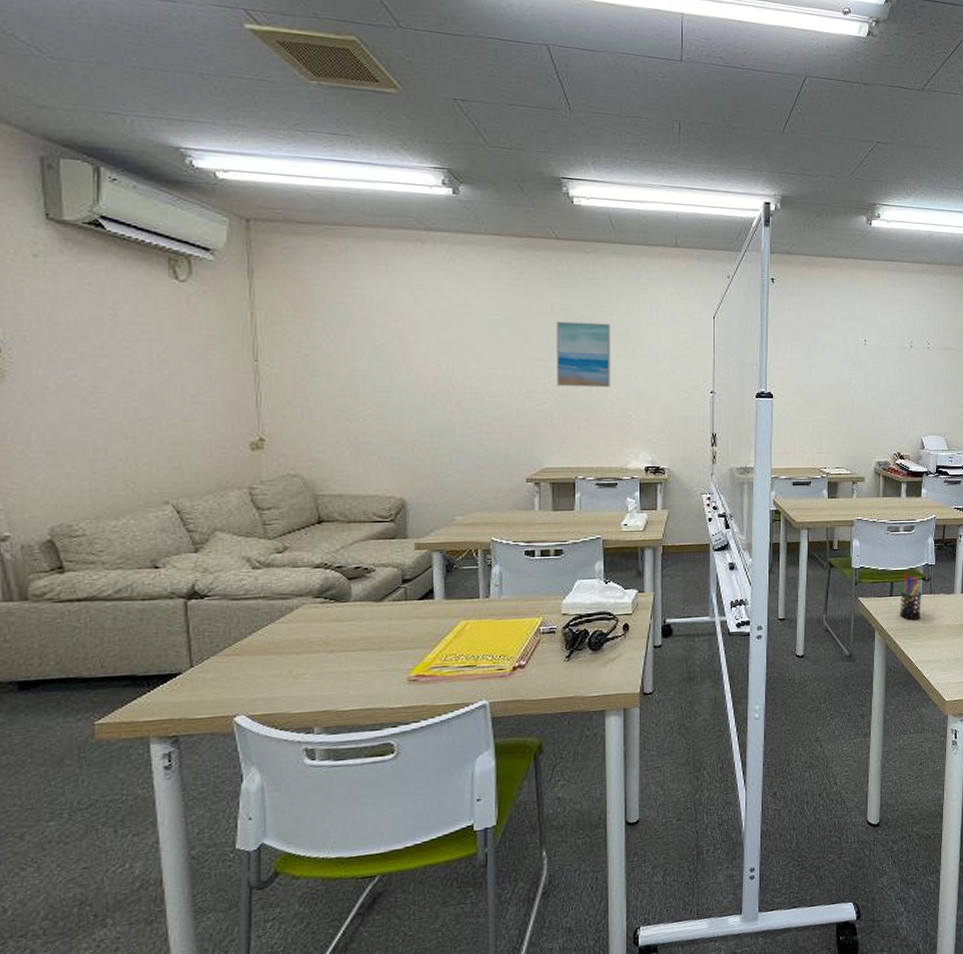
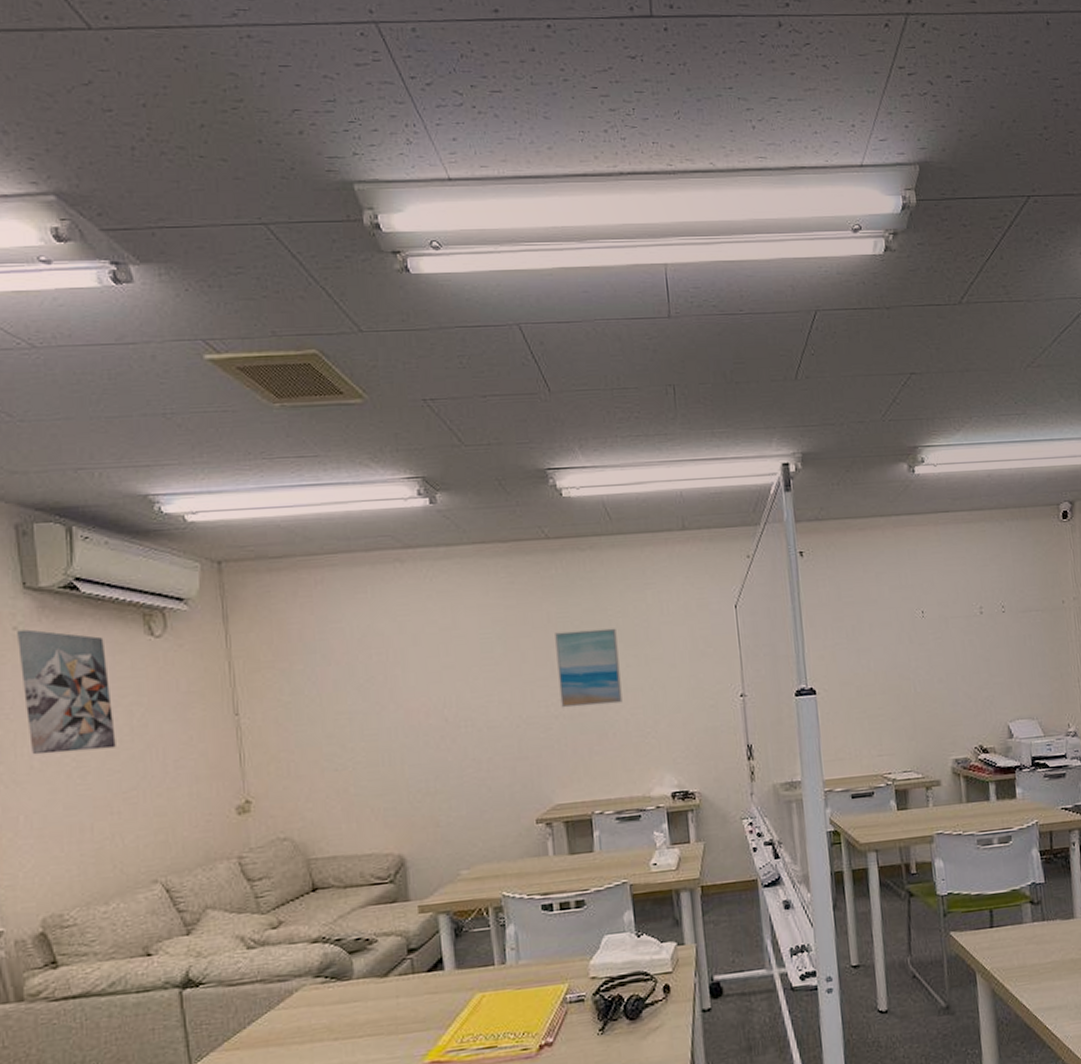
wall art: none [38,258,134,379] -> present [17,629,116,755]
pen holder: present [898,573,922,620] -> none [998,896,1033,956]

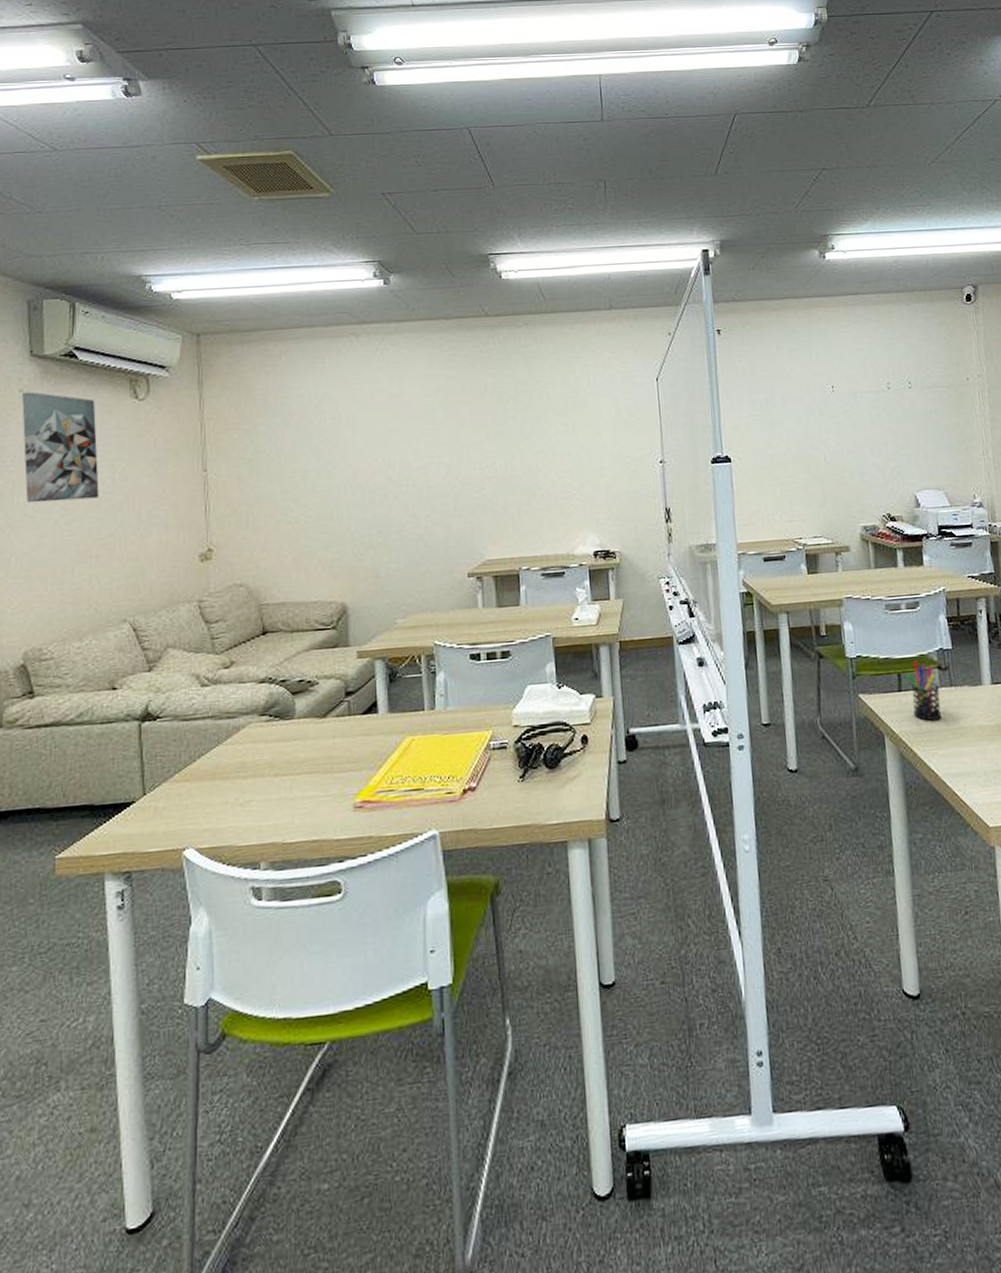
wall art: present [555,628,623,708] -> none [491,398,551,470]
pen holder: none [998,896,1033,956] -> present [906,661,941,721]

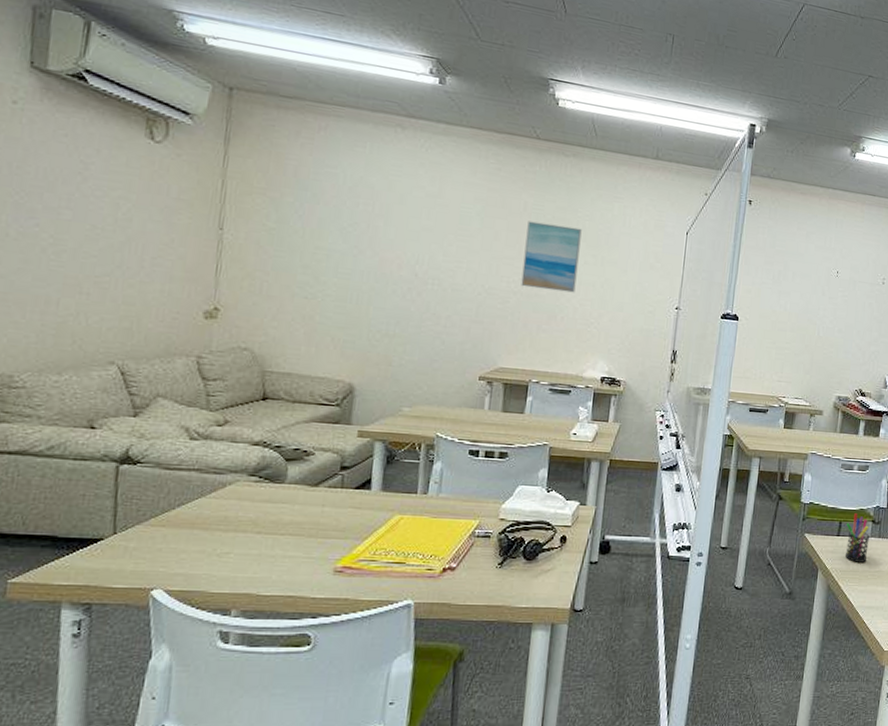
wall art: present [22,392,99,503] -> none [9,104,103,234]
wall art: none [491,398,551,470] -> present [521,221,582,293]

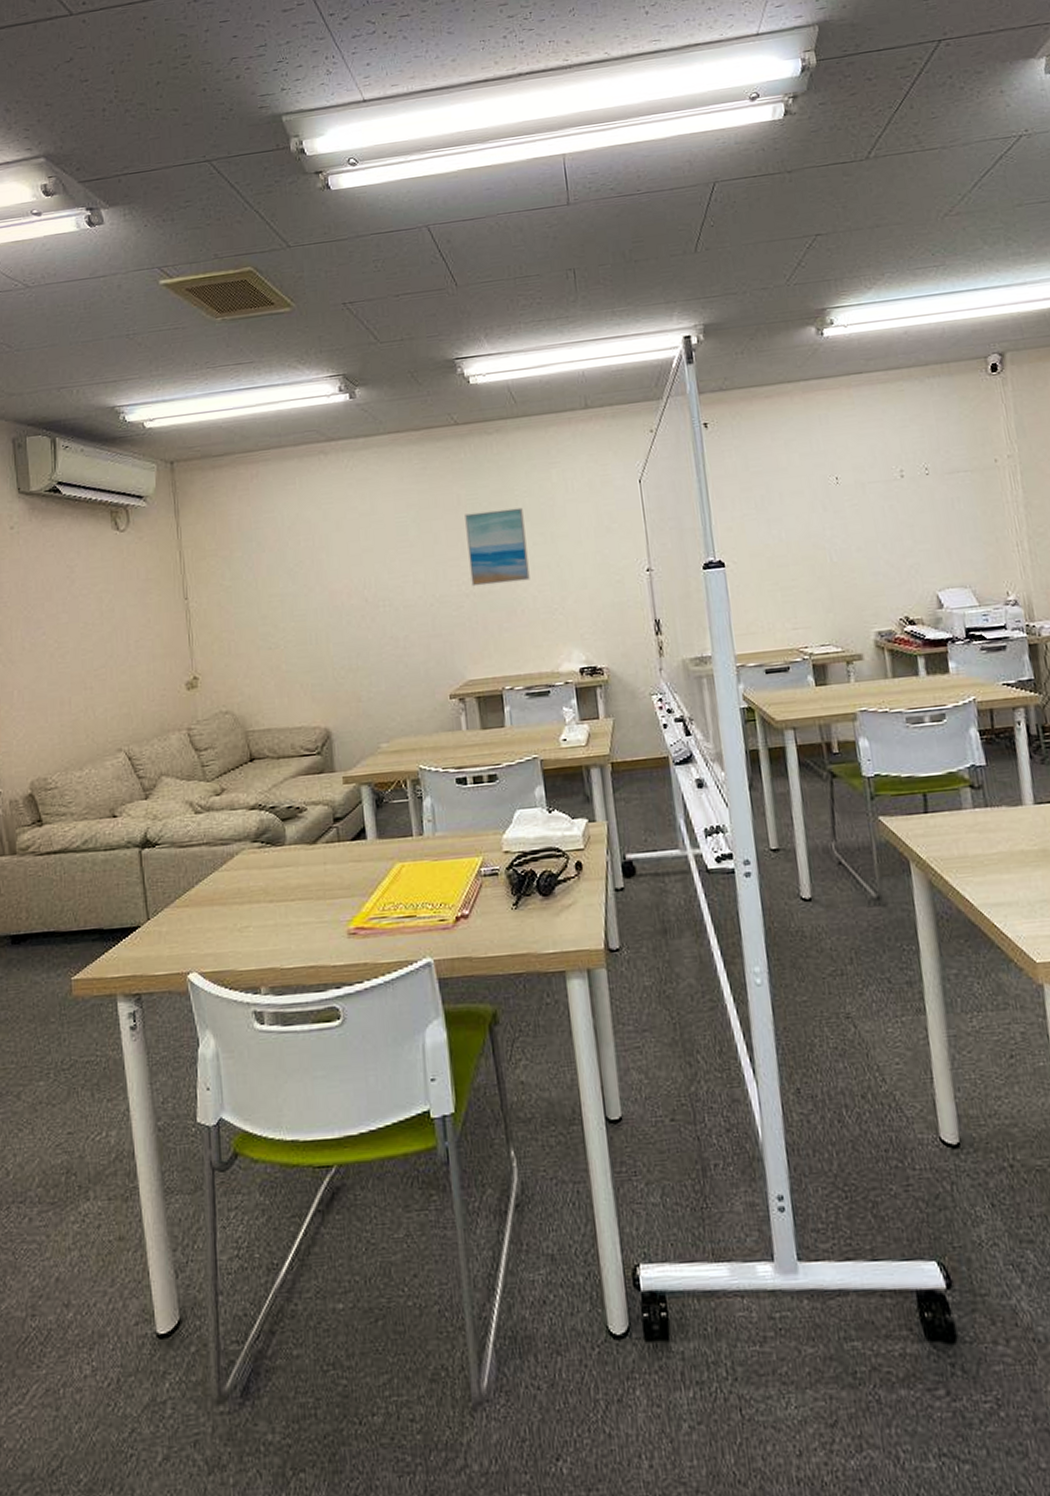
pen holder: present [844,513,871,563] -> none [933,779,975,845]

